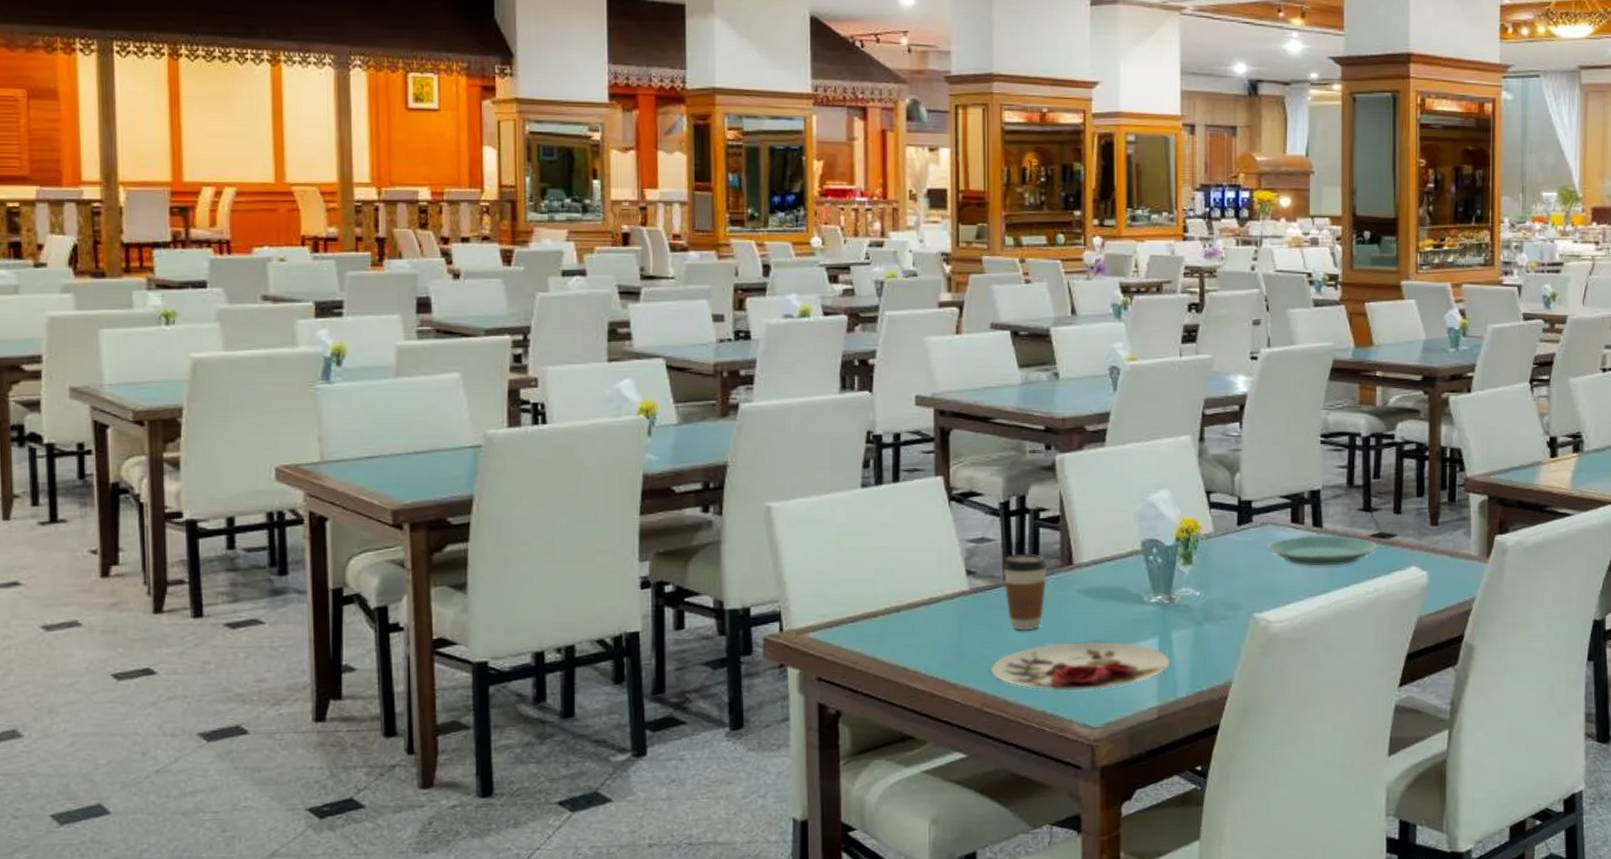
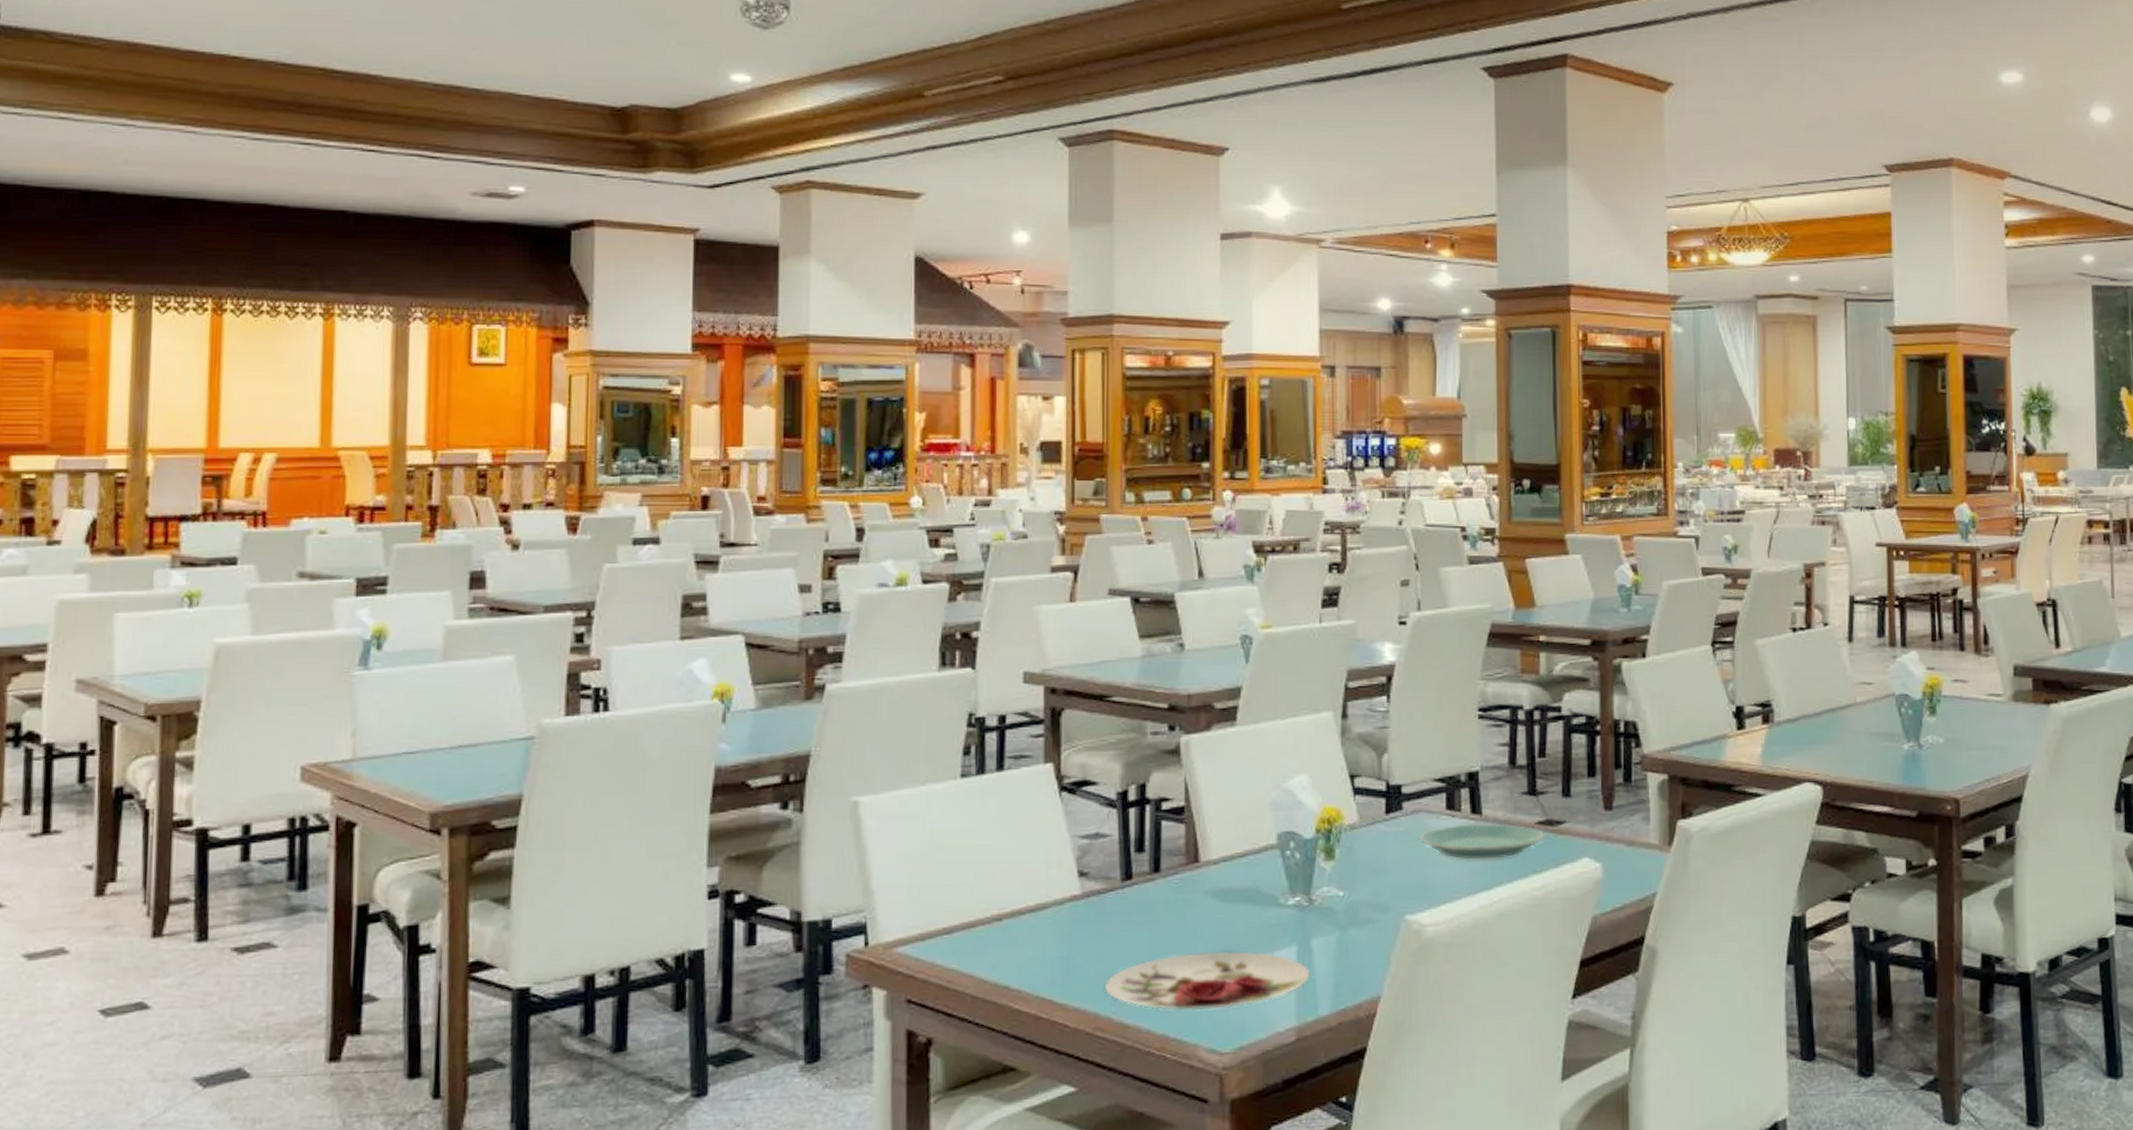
coffee cup: present [1003,553,1048,631] -> none [1120,850,1171,940]

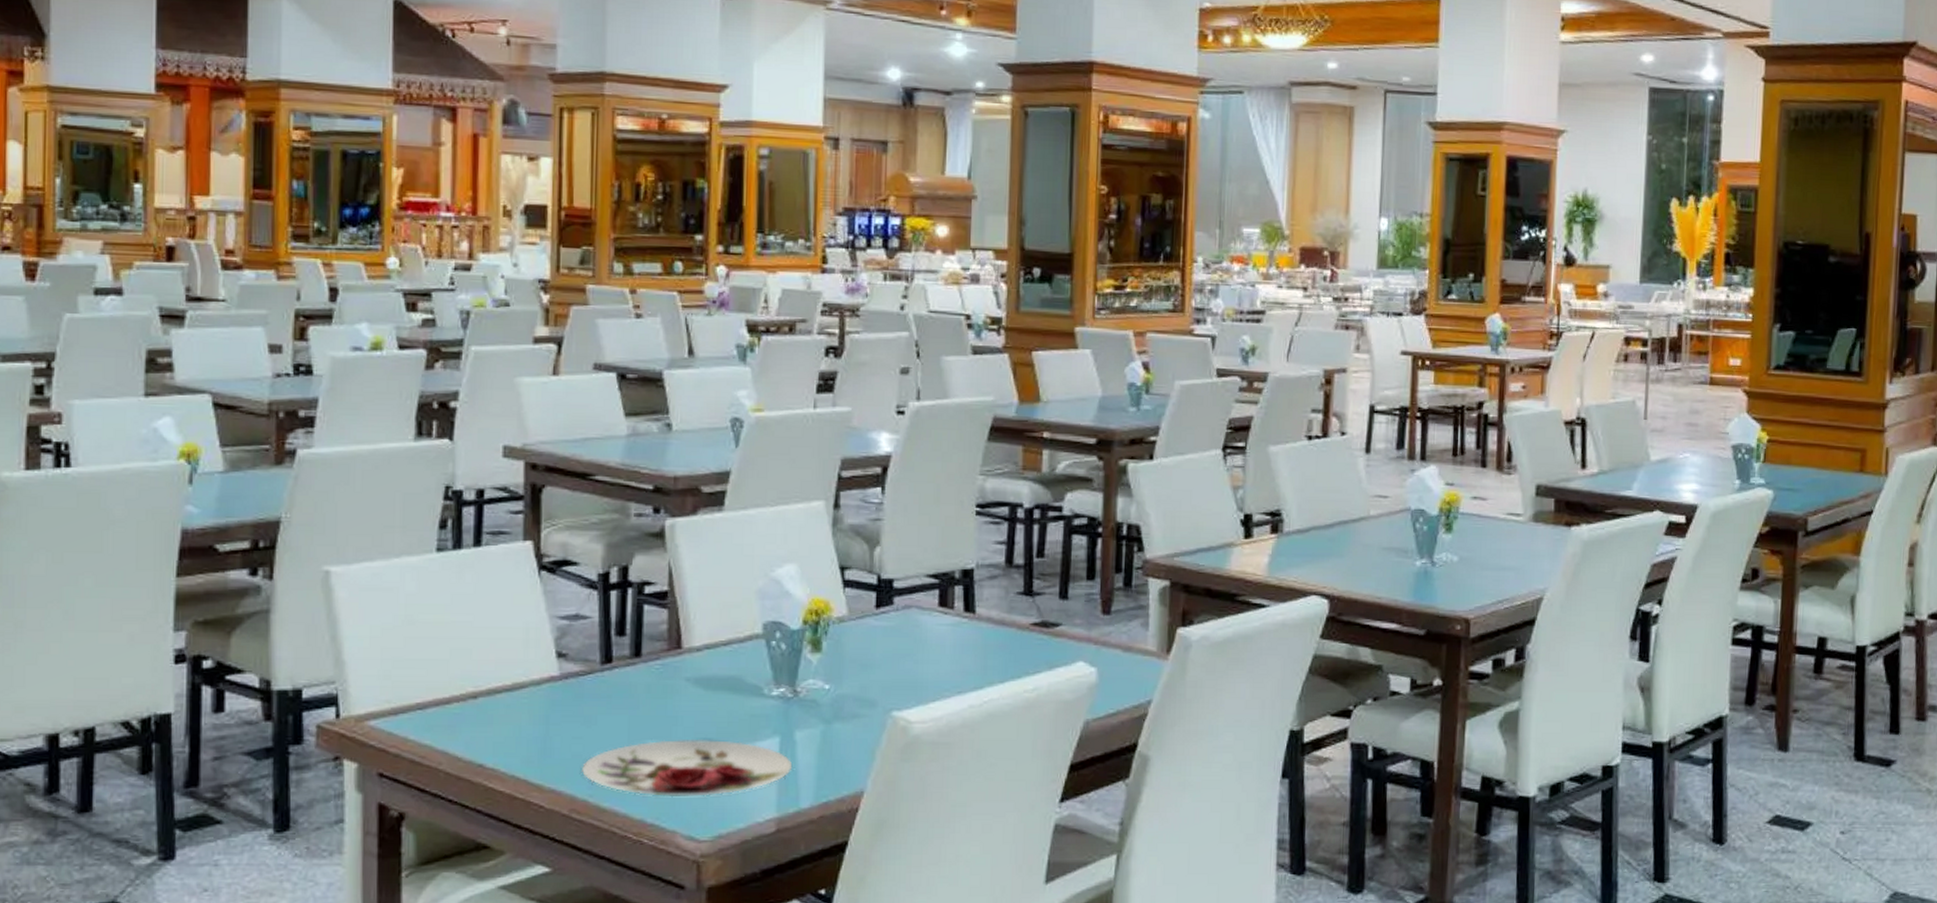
plate: present [1420,824,1544,860] -> none [910,622,1039,659]

